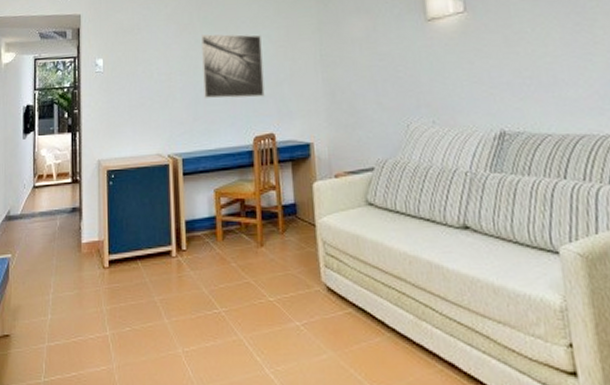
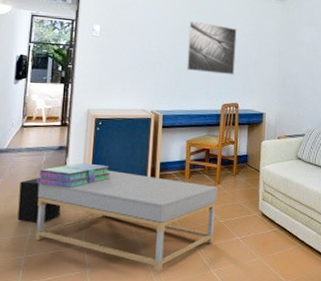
speaker: none [36,248,79,302] -> present [17,178,61,222]
stack of books: none [52,226,130,258] -> present [37,163,111,188]
coffee table: none [54,234,265,371] -> present [35,170,217,273]

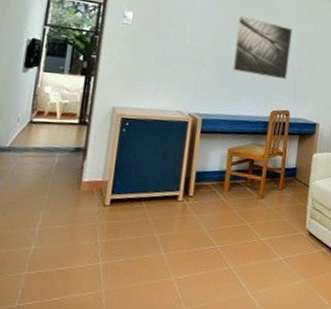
speaker: present [17,178,61,222] -> none [18,183,74,234]
coffee table: present [35,170,217,273] -> none [40,177,261,294]
stack of books: present [37,163,111,188] -> none [45,168,137,196]

